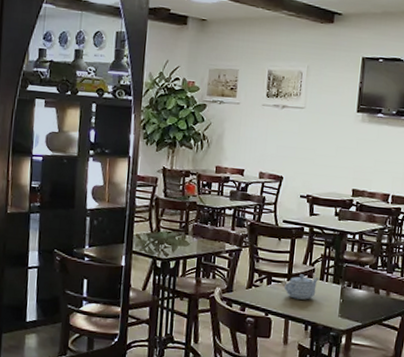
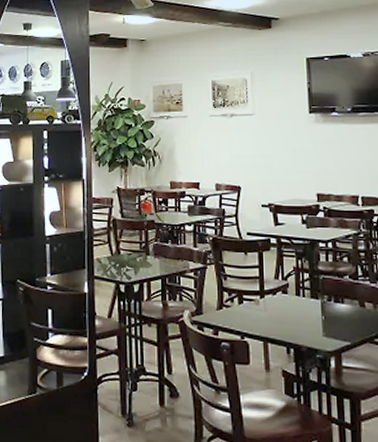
teapot: present [284,274,320,300] -> none [258,290,296,319]

